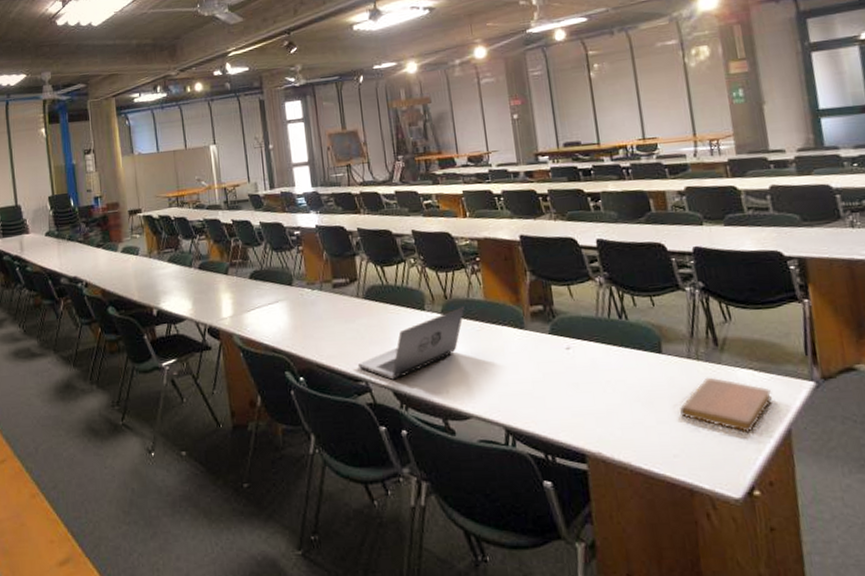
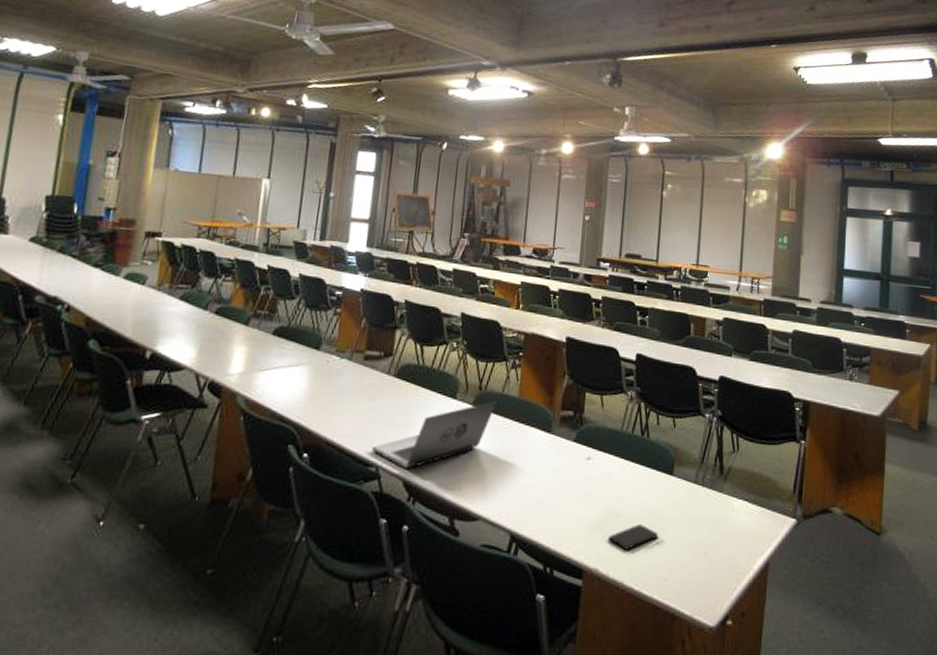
smartphone: none [605,405,658,432] -> present [608,524,658,550]
notebook: present [680,377,773,433] -> none [678,504,760,562]

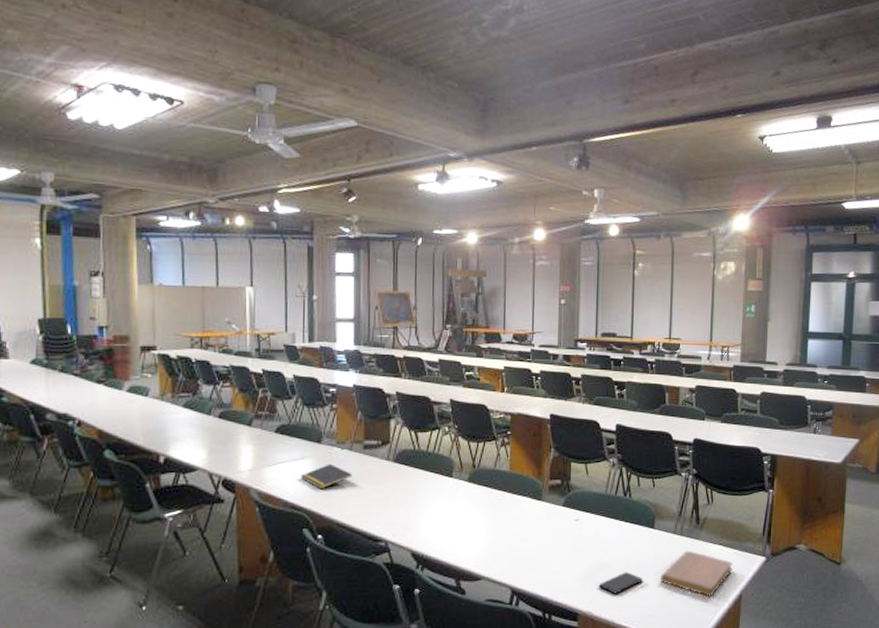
notepad: none [293,373,349,402] -> present [301,463,352,490]
laptop: present [371,401,496,469] -> none [379,476,490,541]
notebook: none [678,504,760,562] -> present [661,550,733,597]

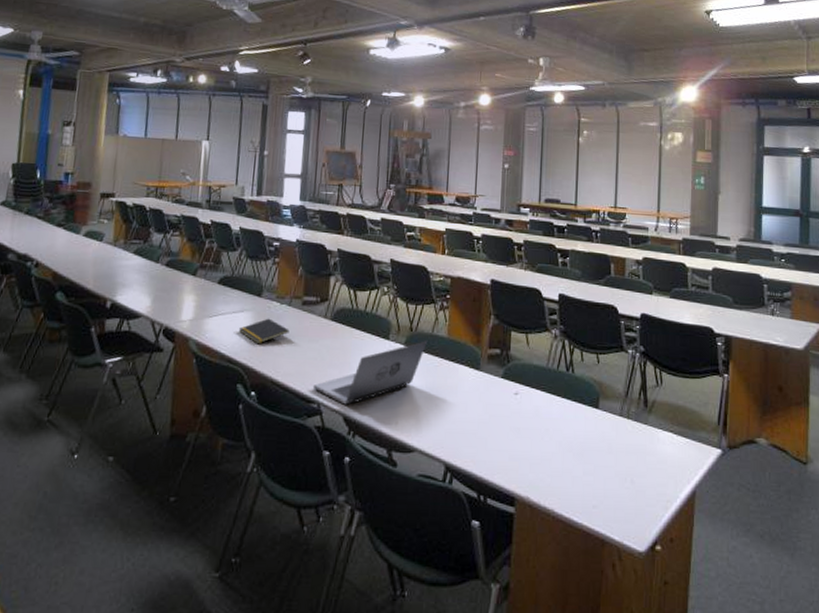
laptop: none [379,476,490,541] -> present [312,341,427,405]
smartphone: present [598,572,643,594] -> none [537,455,586,479]
notebook: present [661,550,733,597] -> none [605,435,686,491]

